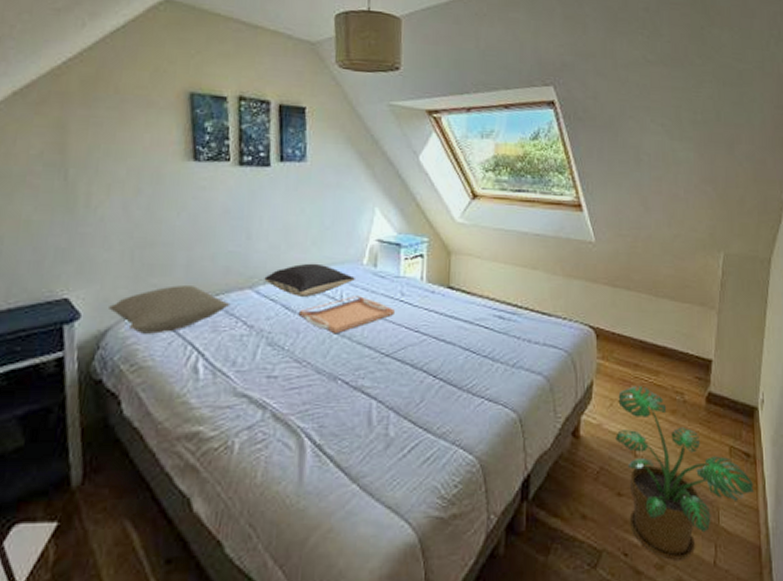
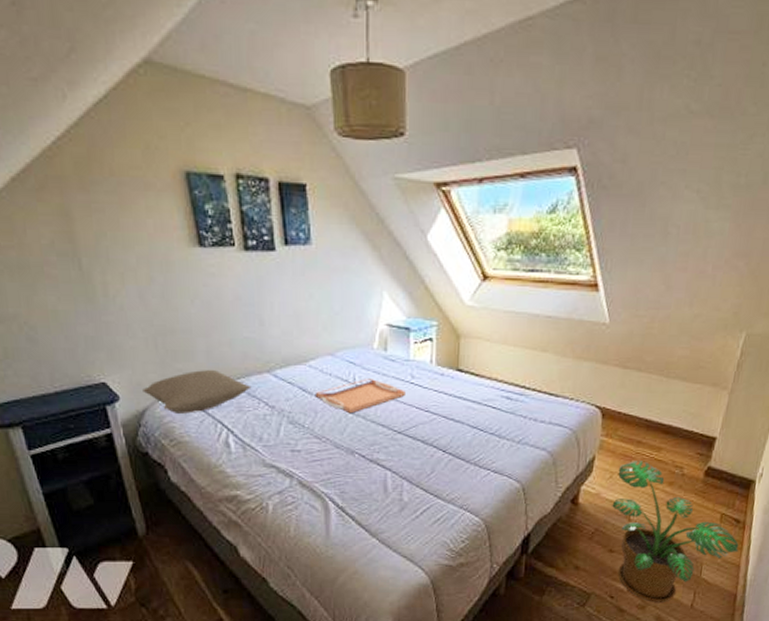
pillow: present [264,263,355,297] -> none [280,348,366,380]

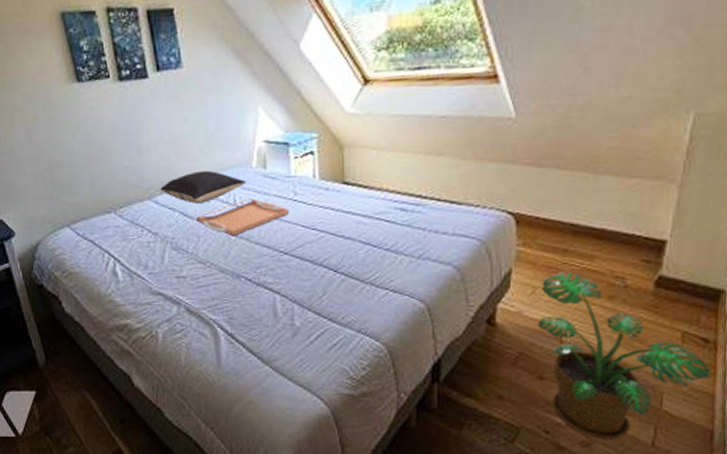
pillow: present [143,370,252,414] -> none [35,201,134,245]
pillow: none [280,348,366,380] -> present [160,170,246,204]

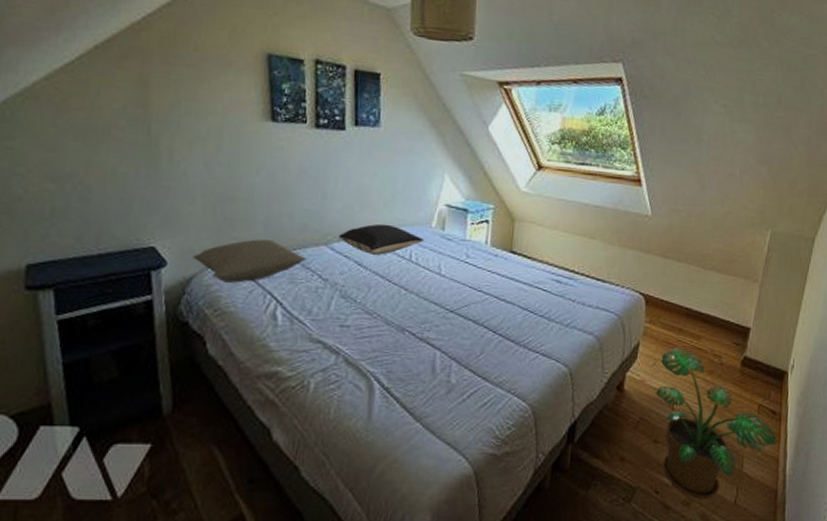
pillow: none [35,201,134,245] -> present [193,239,307,283]
serving tray: present [197,197,289,237] -> none [371,255,460,290]

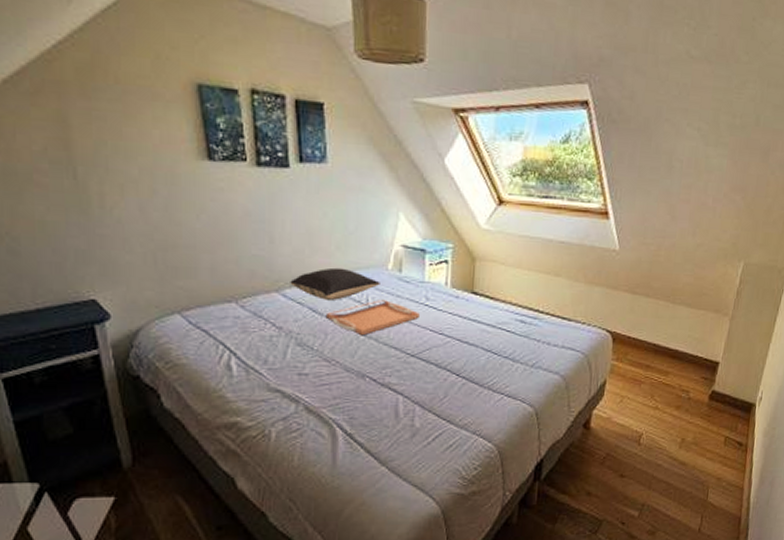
pillow: present [193,239,307,283] -> none [137,288,258,334]
serving tray: none [371,255,460,290] -> present [327,299,420,336]
potted plant: present [656,348,777,498] -> none [623,385,742,528]

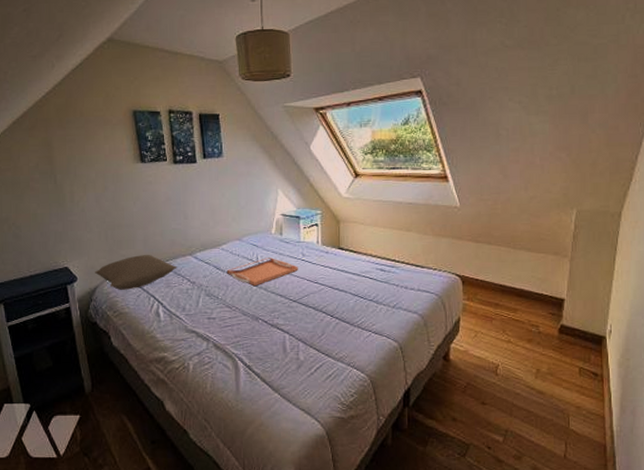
pillow: none [137,288,258,334] -> present [95,255,177,290]
pillow: present [290,267,380,300] -> none [200,234,266,260]

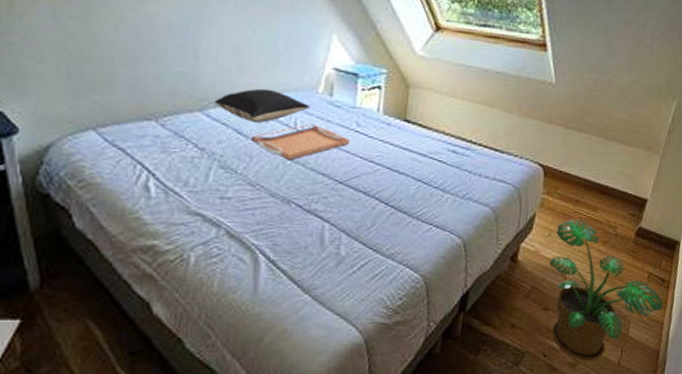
pillow: present [95,255,177,290] -> none [49,104,180,152]
pillow: none [200,234,266,260] -> present [214,88,310,123]
potted plant: none [480,321,602,453] -> present [549,219,663,360]

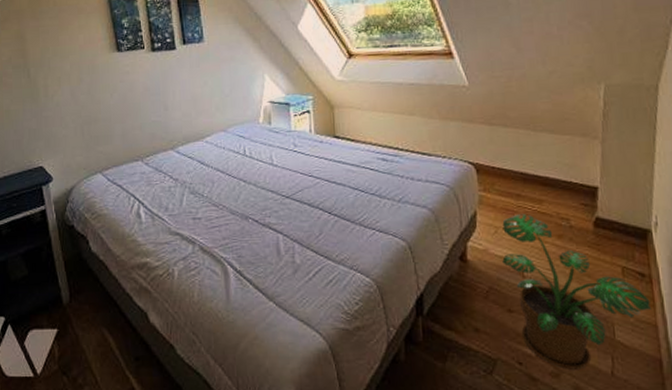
pillow: present [214,88,310,123] -> none [182,125,254,153]
serving tray: present [252,123,350,161] -> none [212,148,290,182]

